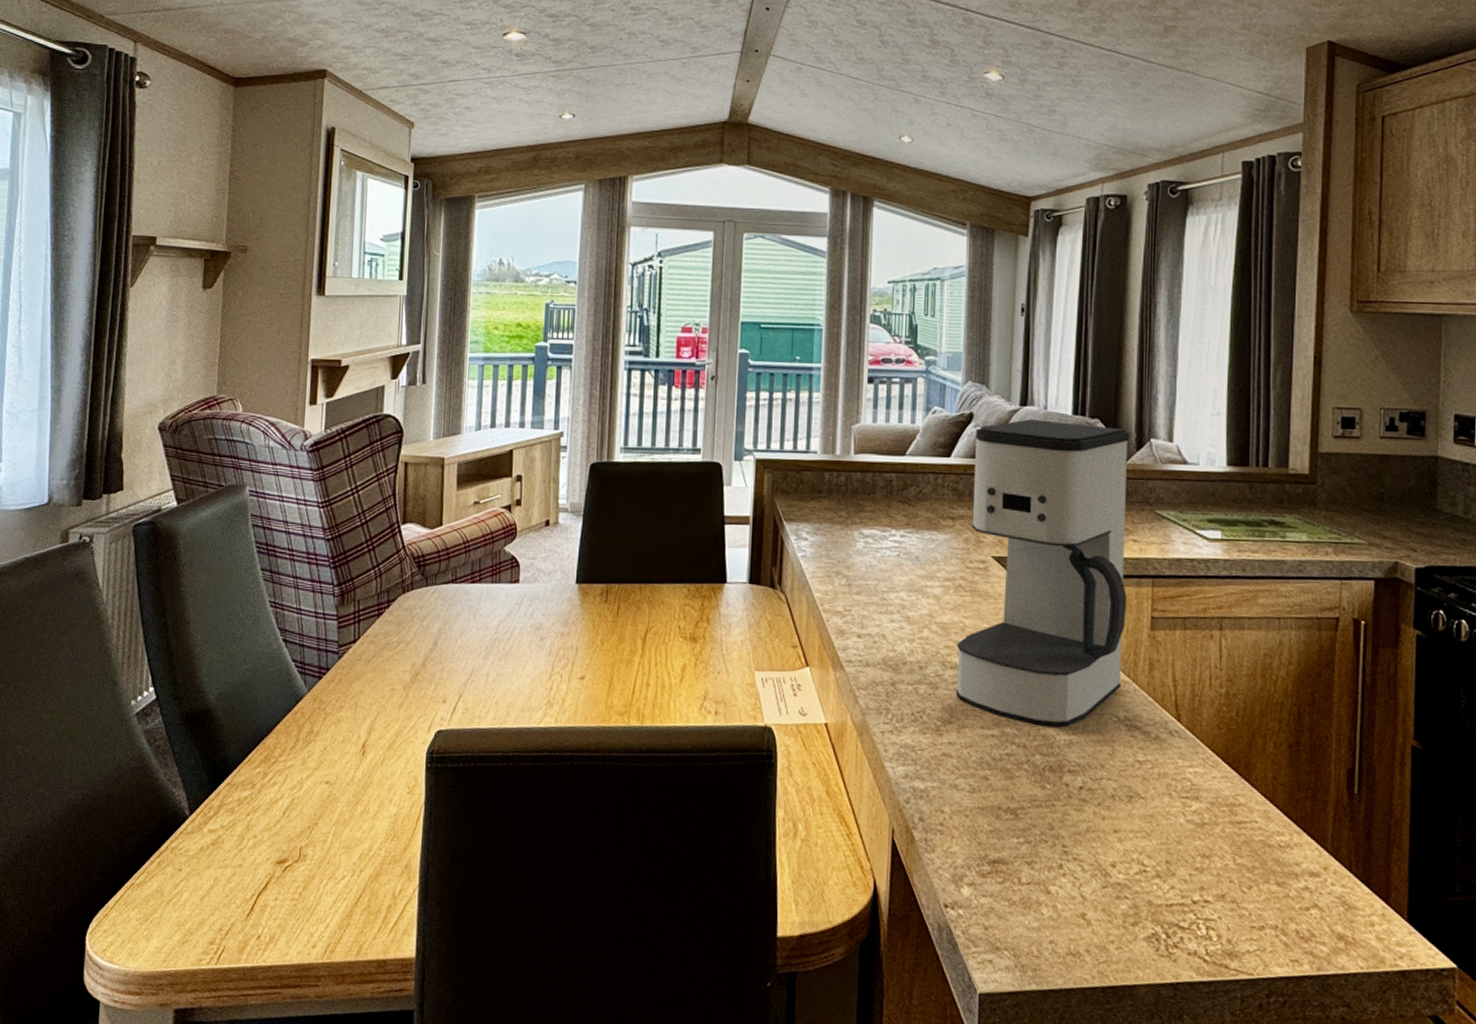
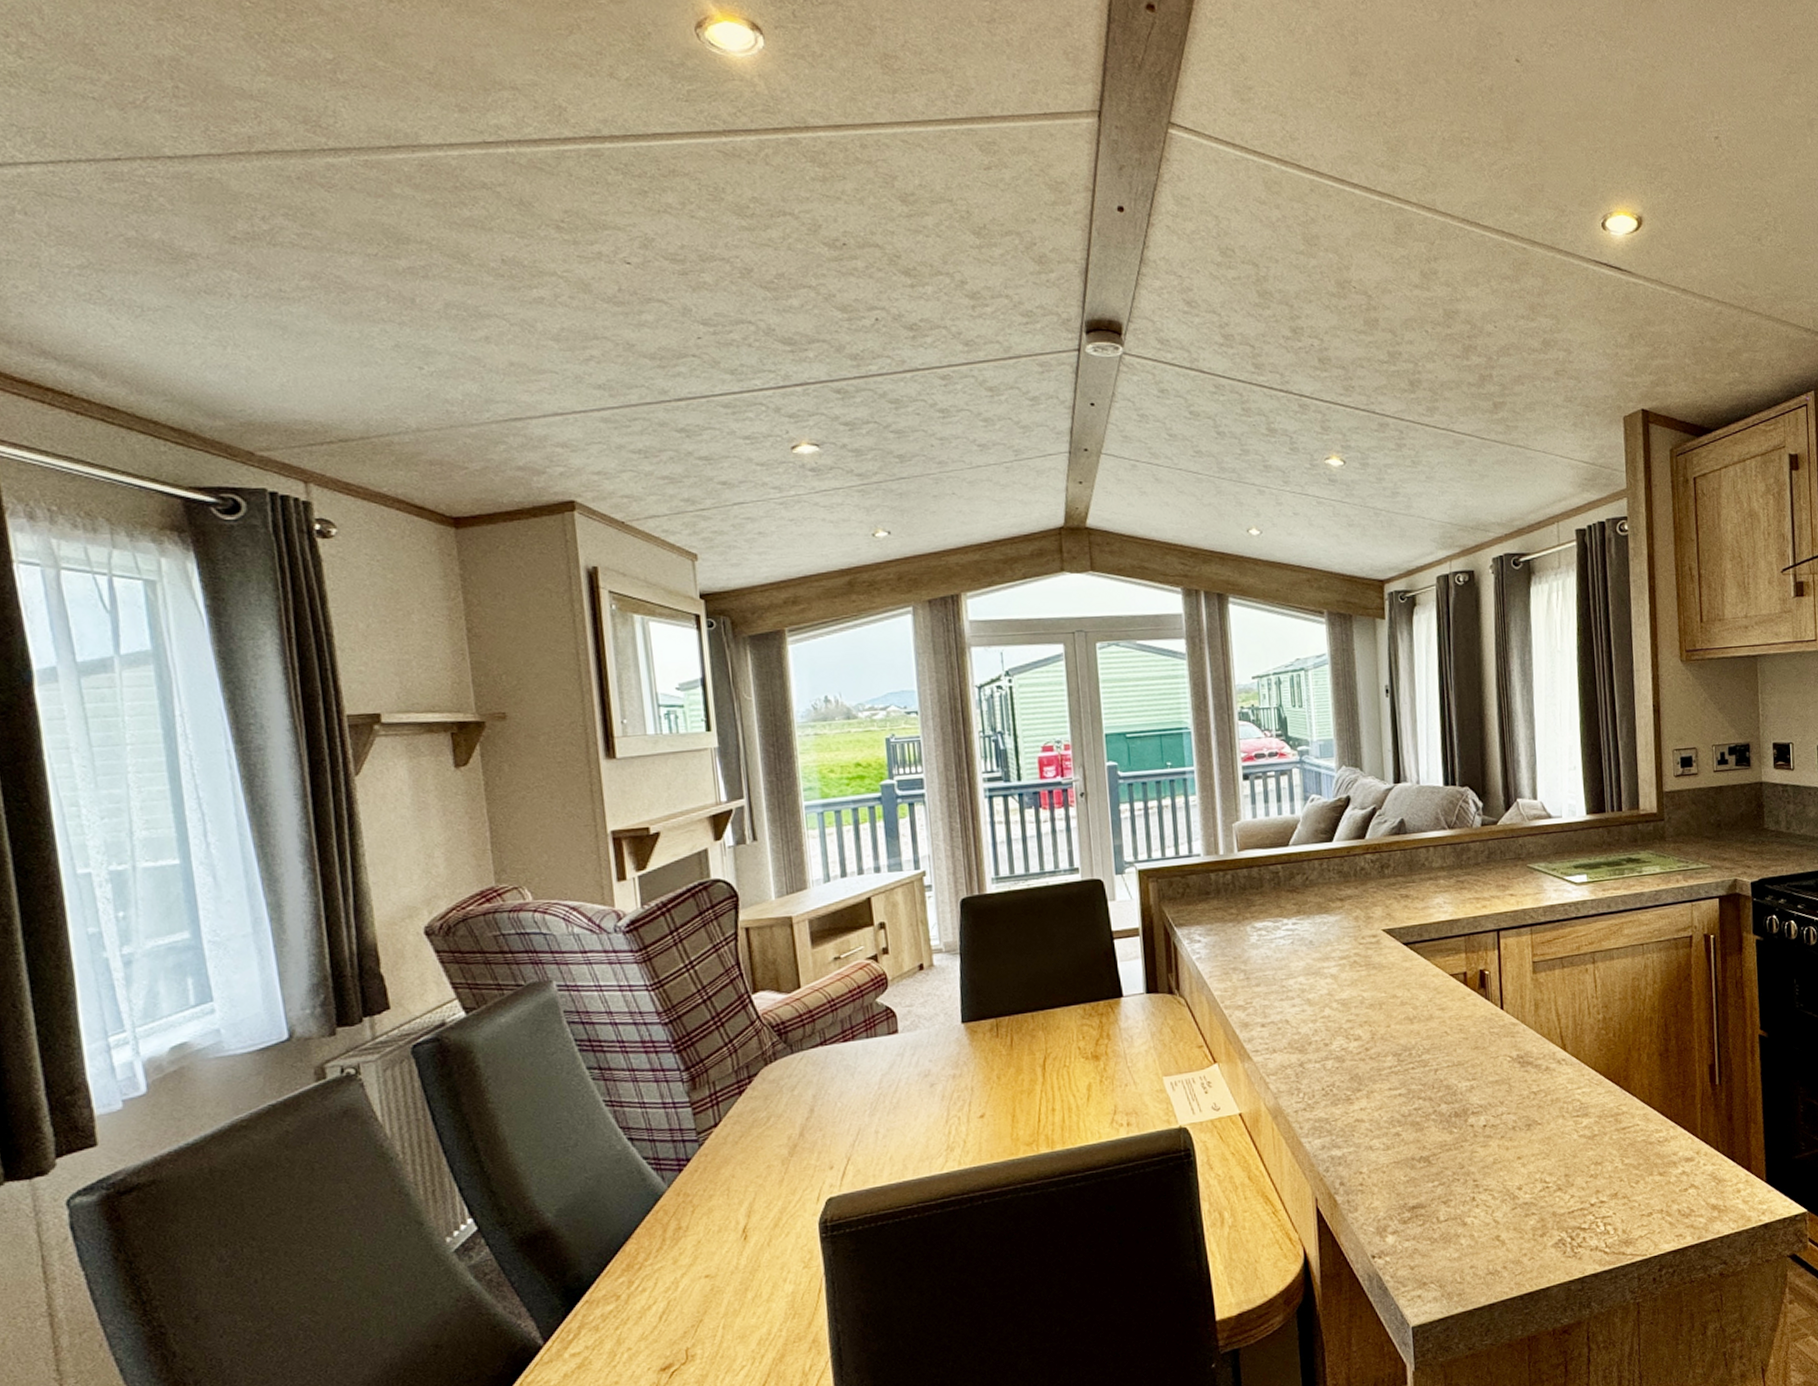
coffee maker: present [955,419,1130,728] -> none [1355,793,1512,1078]

